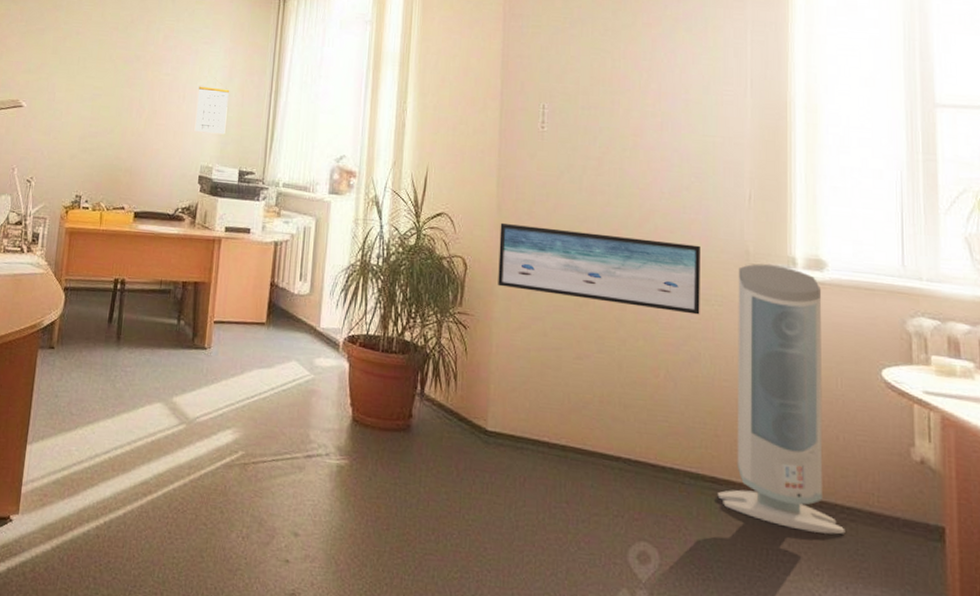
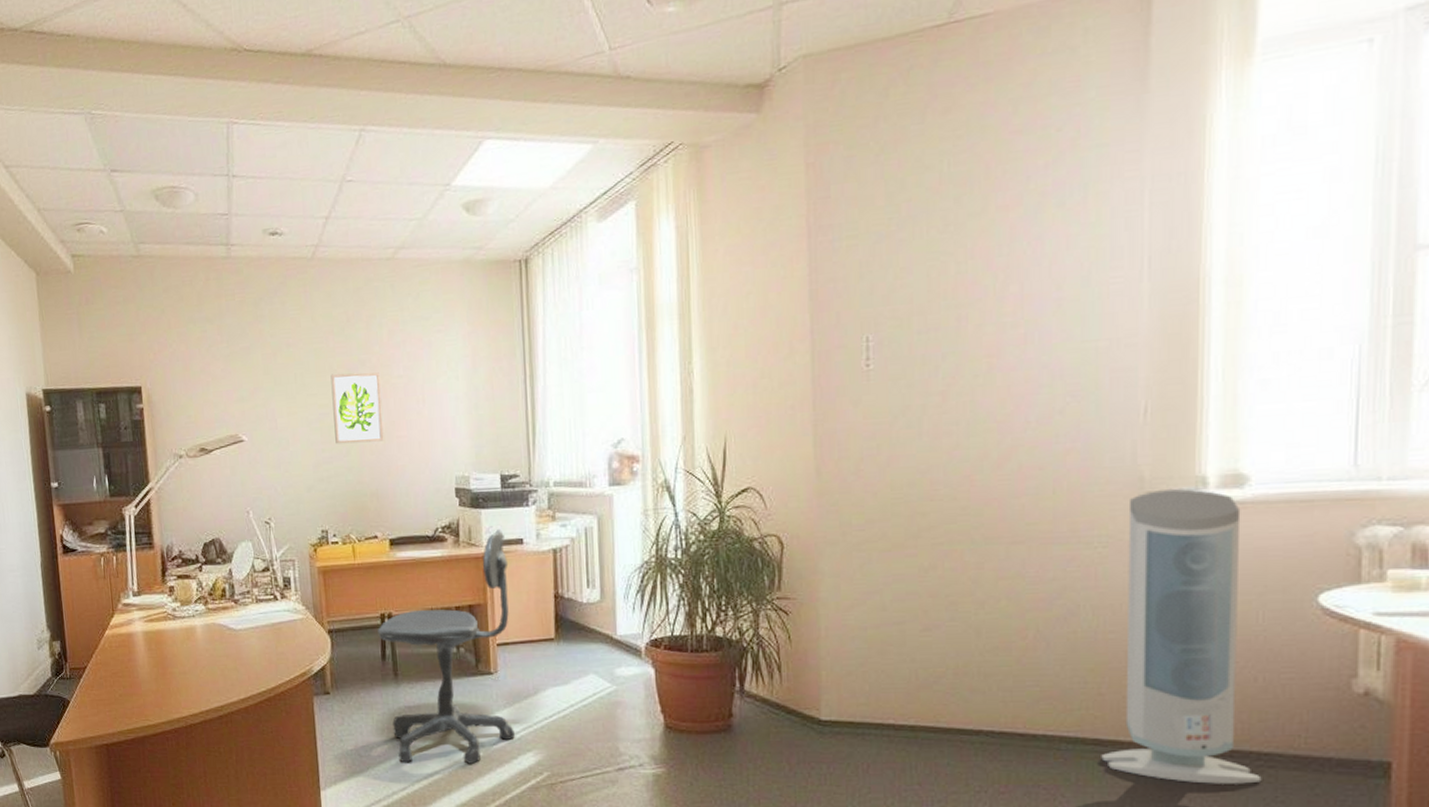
wall art: none [103,62,151,126] -> present [330,372,384,444]
office chair: none [106,216,235,435] -> present [378,528,515,764]
calendar: present [194,86,230,135] -> none [438,383,478,438]
wall art: present [498,222,700,315] -> none [821,479,1079,563]

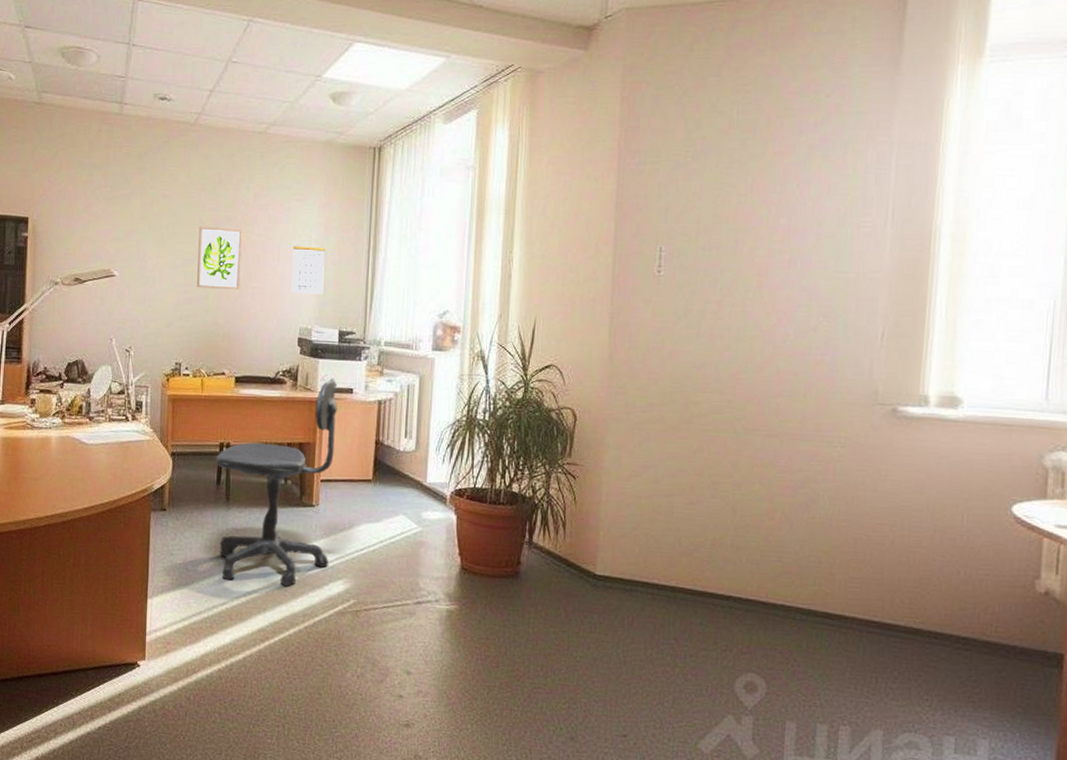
calendar: none [438,383,478,438] -> present [291,246,326,295]
air purifier: present [1101,489,1262,784] -> none [829,403,959,663]

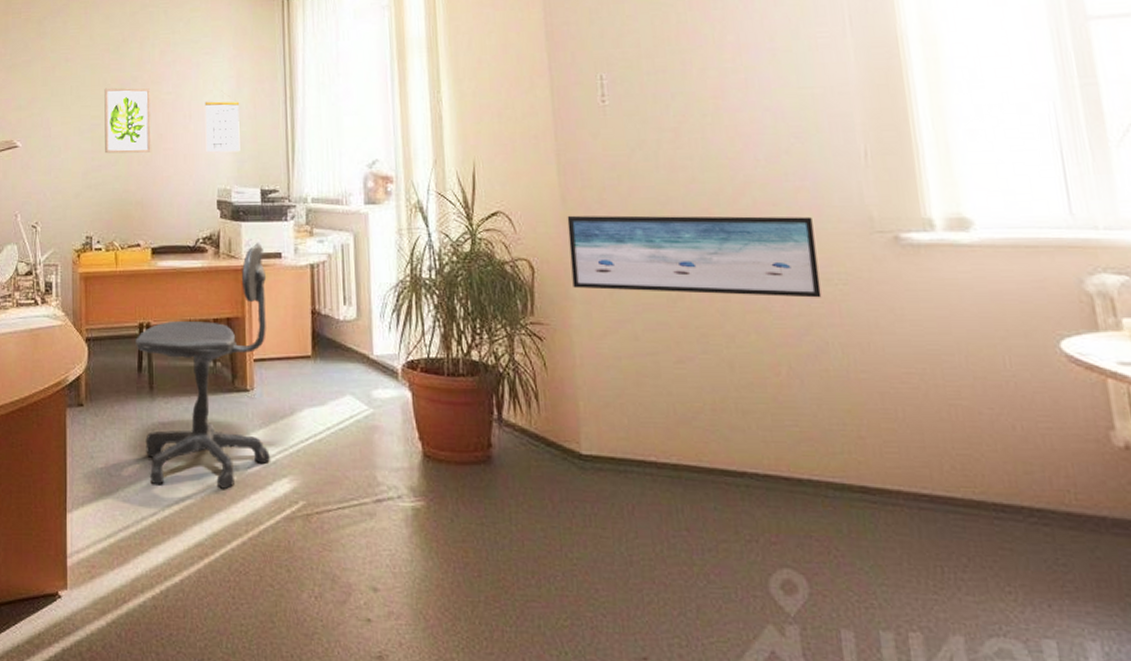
wall art: none [608,372,825,457] -> present [567,215,822,298]

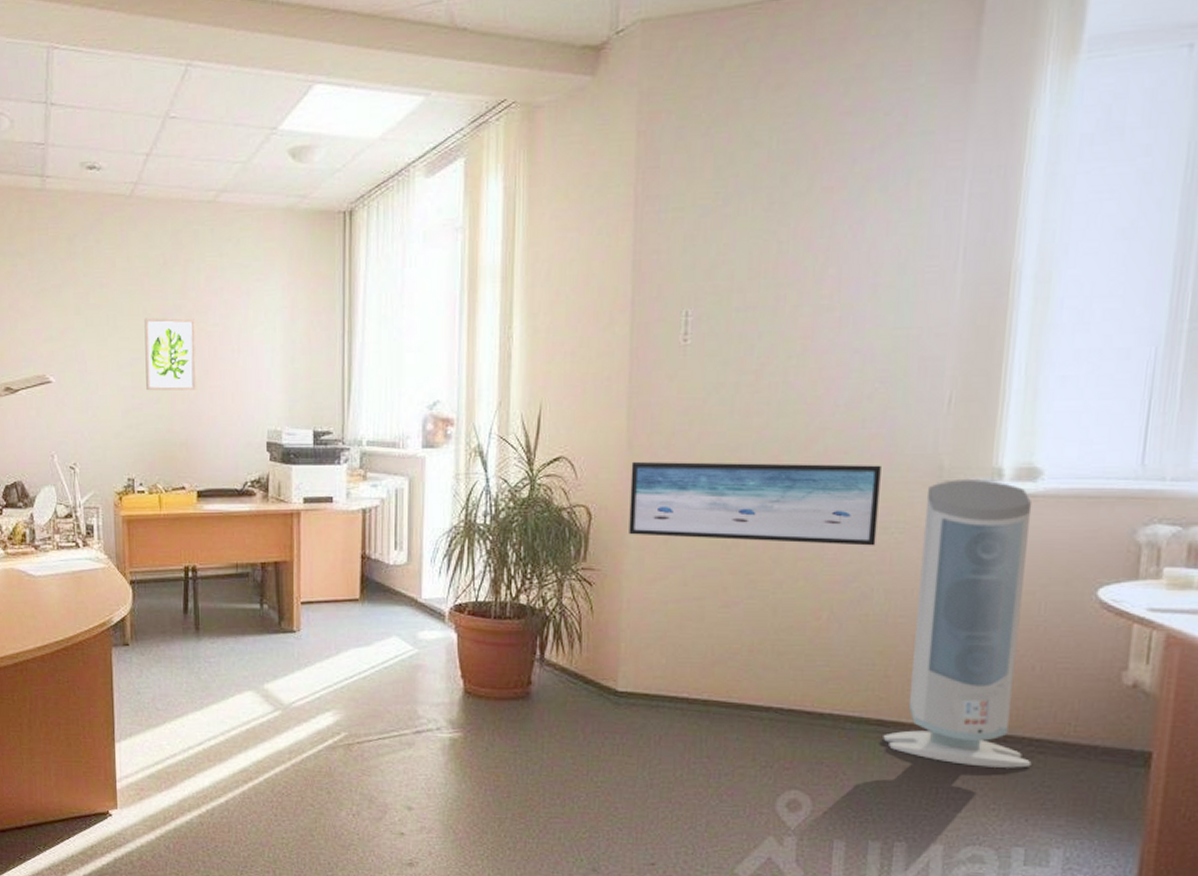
office chair: present [135,242,270,489] -> none [181,485,317,722]
calendar: present [204,101,240,152] -> none [255,334,294,391]
air purifier: none [862,230,1039,543] -> present [883,480,1033,768]

